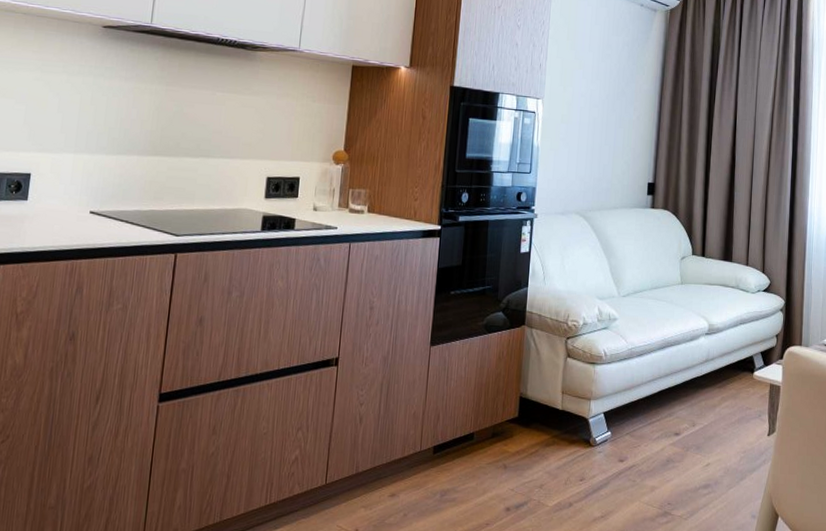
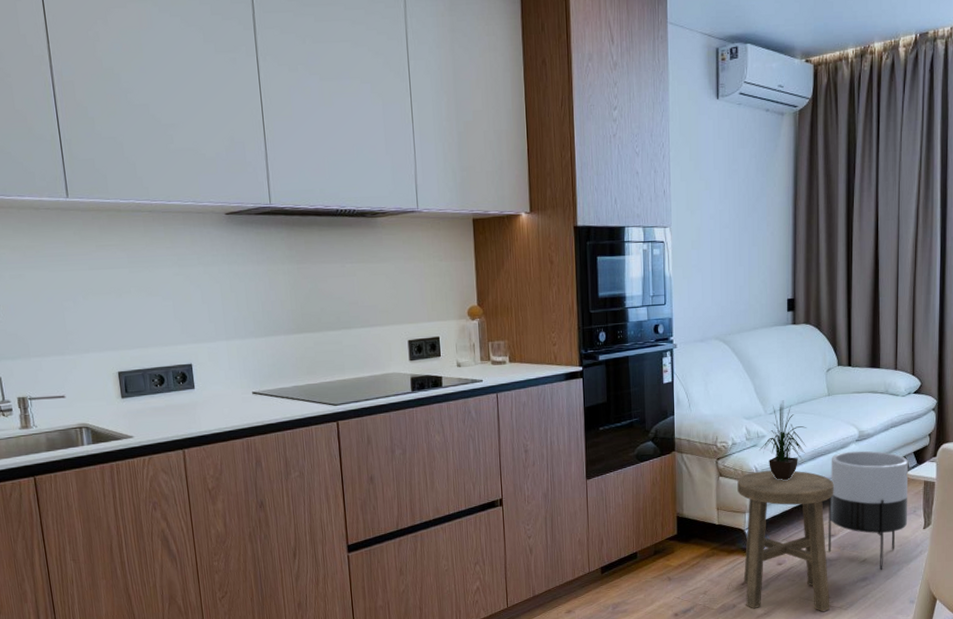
stool: none [582,356,682,520] -> present [737,470,834,612]
potted plant: none [610,284,659,369] -> present [760,400,807,481]
planter: none [672,344,756,478] -> present [828,450,909,570]

